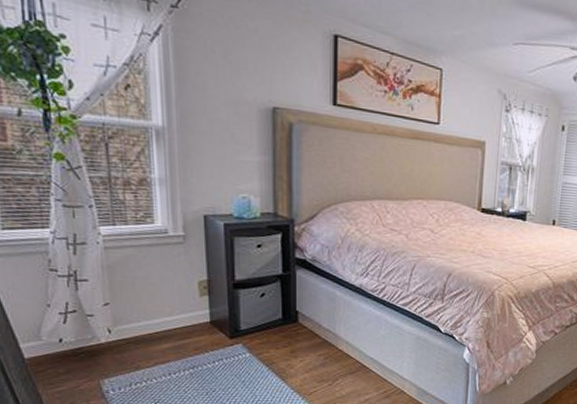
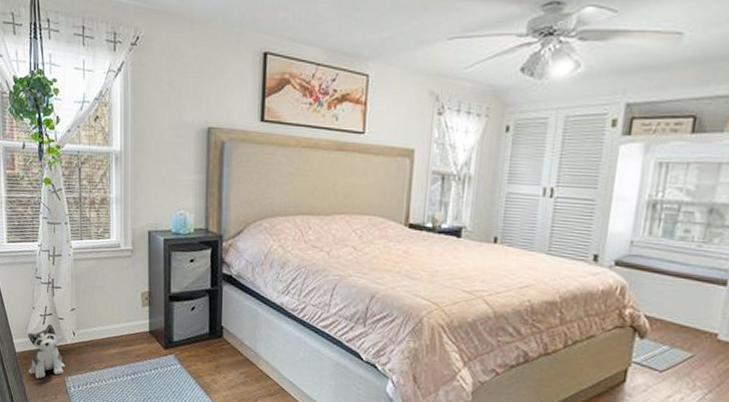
plush toy: none [41,321,100,386] -> present [28,323,66,379]

